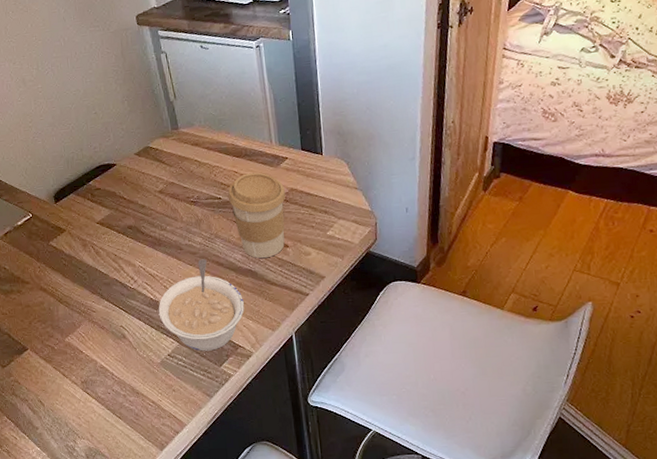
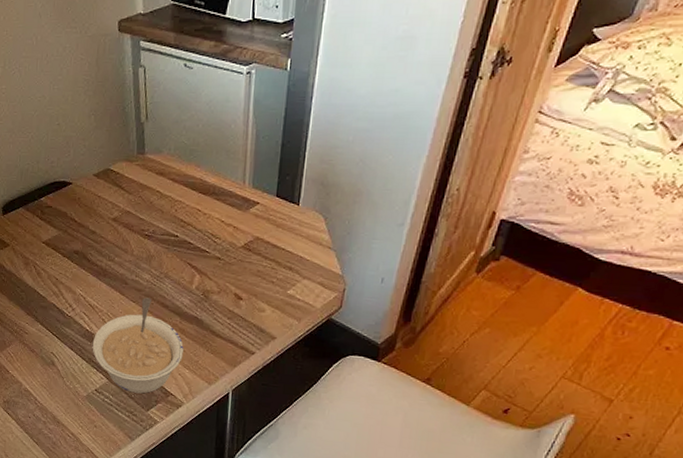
coffee cup: present [227,172,286,259] -> none [185,213,250,308]

